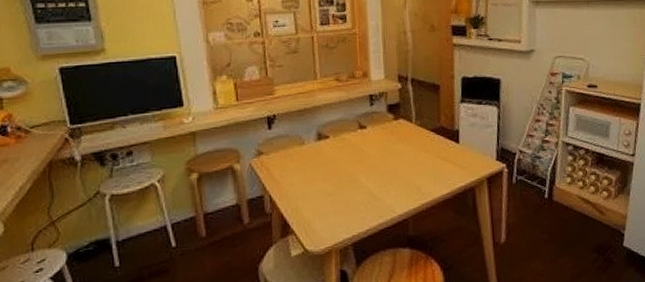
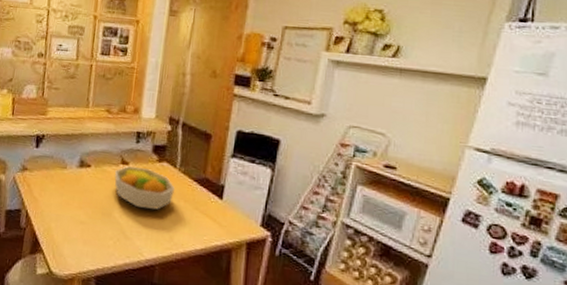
fruit bowl: none [353,128,414,168] -> present [114,166,174,210]

